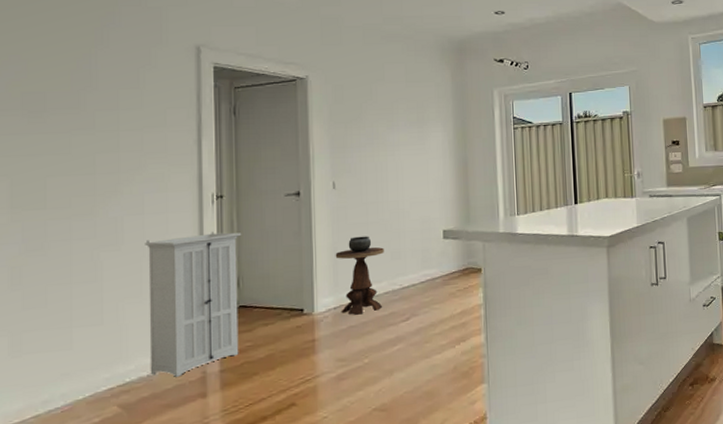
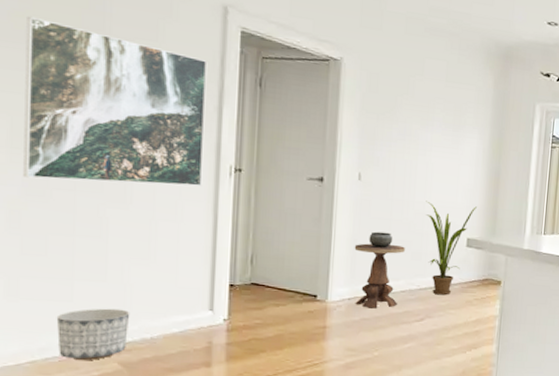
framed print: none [22,84,187,234] -> present [23,16,208,186]
planter: none [57,350,127,408] -> present [56,308,130,360]
storage cabinet: present [145,232,242,377] -> none [153,203,259,343]
house plant: none [399,197,449,292] -> present [426,200,477,295]

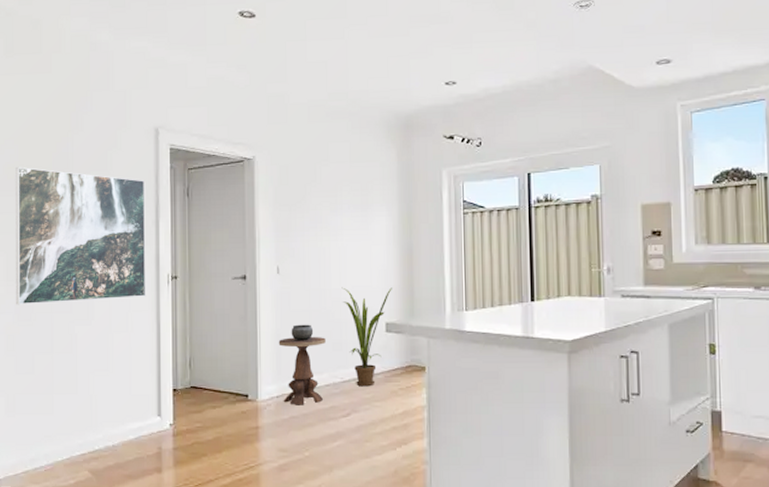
planter: present [56,308,130,360] -> none [42,419,96,469]

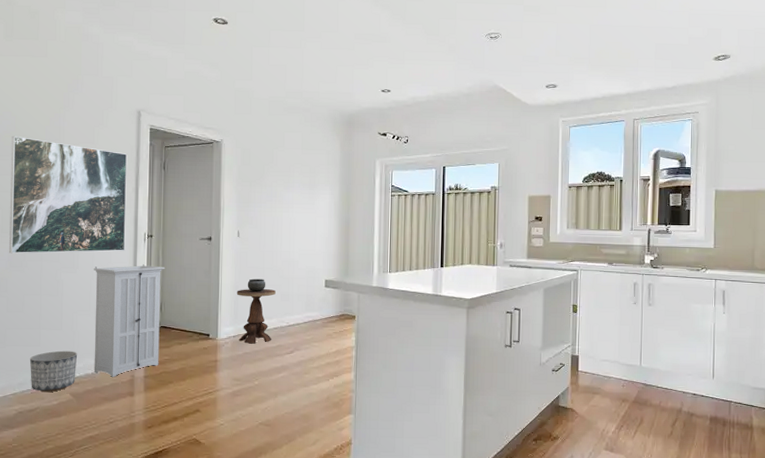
planter: none [42,419,96,469] -> present [29,350,78,392]
storage cabinet: none [111,312,194,450] -> present [93,264,166,377]
house plant: present [341,287,392,387] -> none [290,250,332,330]

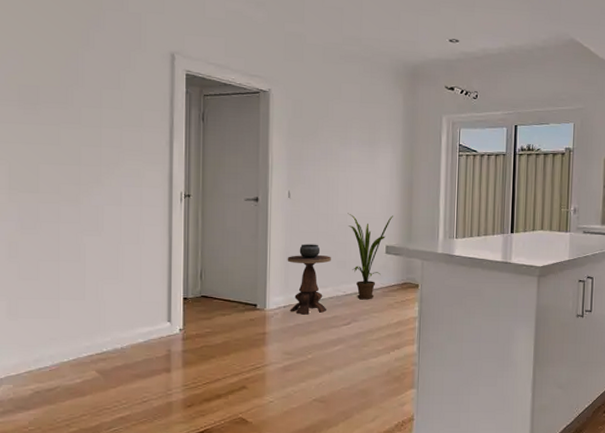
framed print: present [9,135,128,254] -> none [19,77,160,214]
planter: present [29,350,78,392] -> none [47,323,104,369]
storage cabinet: present [93,264,166,377] -> none [122,227,206,352]
house plant: none [290,250,332,330] -> present [348,213,393,300]

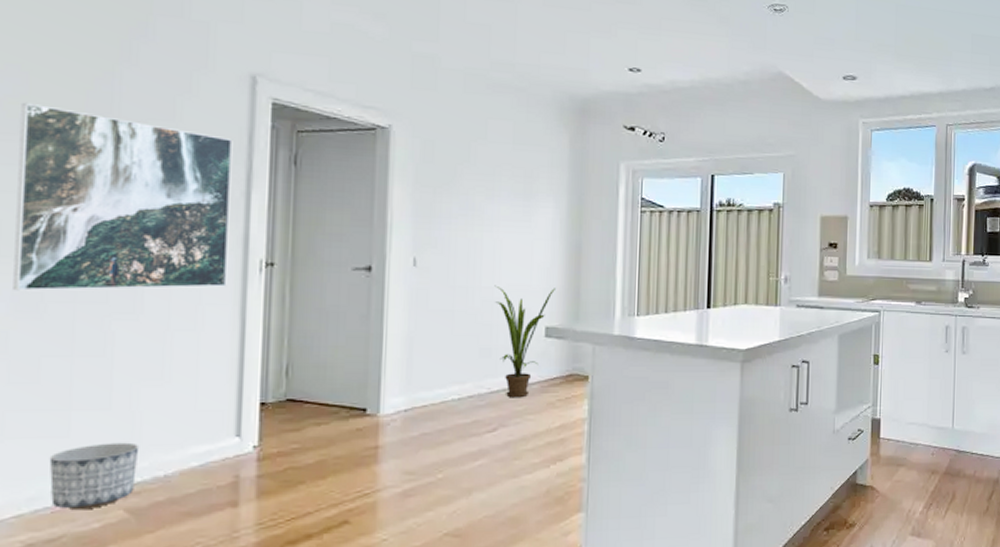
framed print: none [19,77,160,214] -> present [13,102,233,291]
planter: none [47,323,104,369] -> present [49,442,140,509]
side table: present [287,244,331,315] -> none [410,326,471,420]

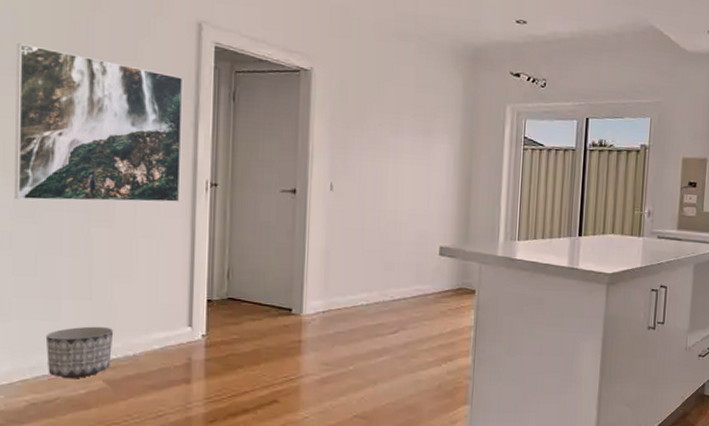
house plant: present [494,285,555,398] -> none [397,209,449,306]

